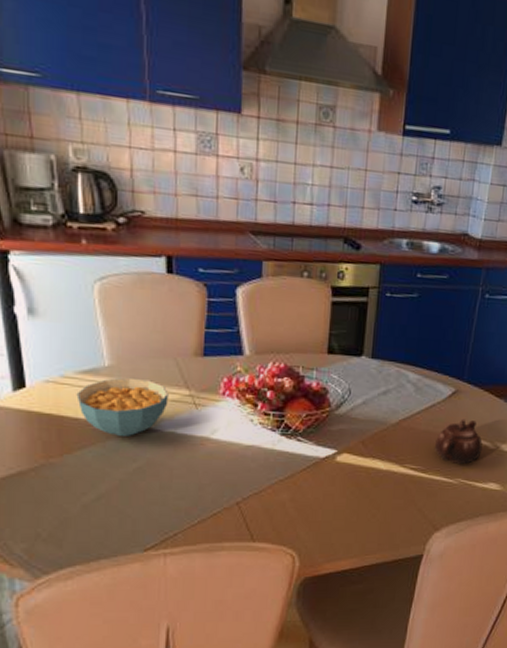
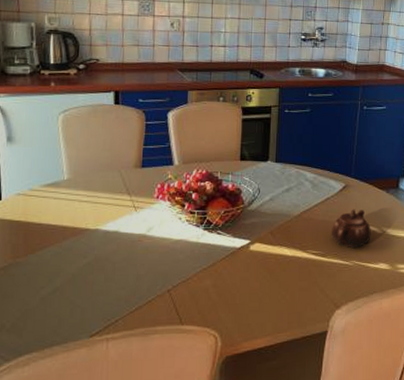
cereal bowl: present [76,377,169,436] -> none [41,188,114,237]

